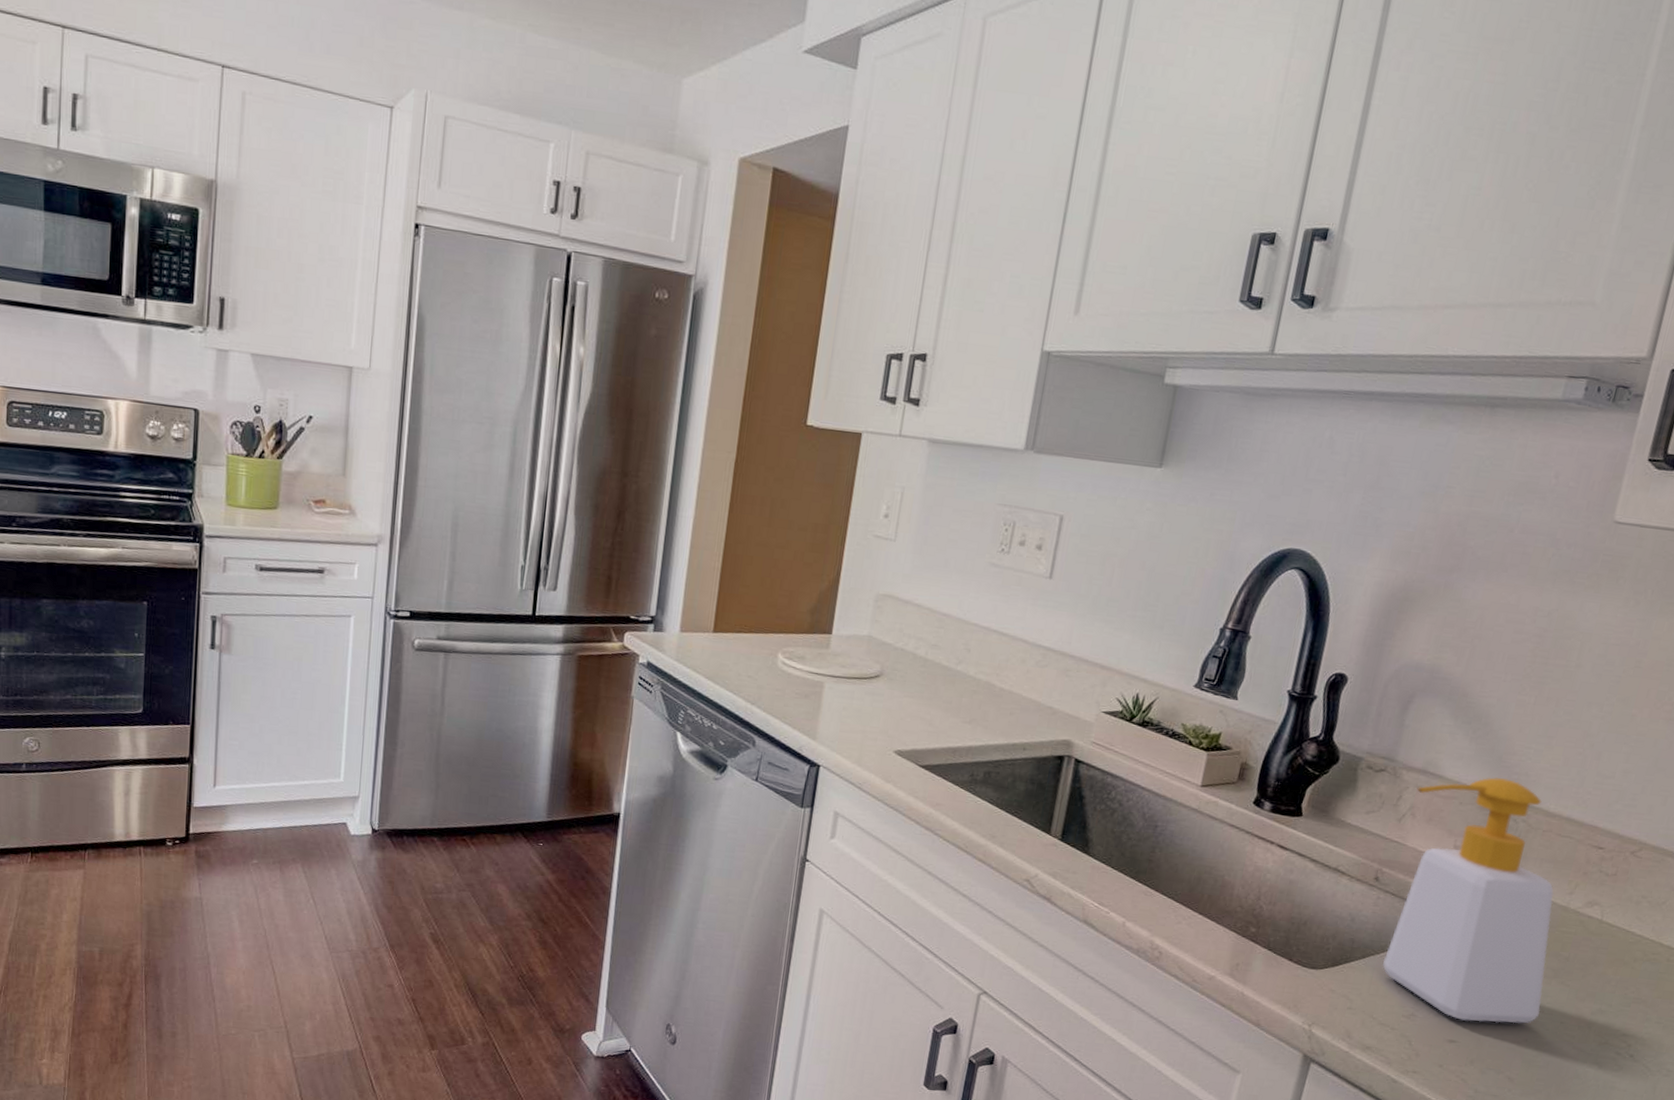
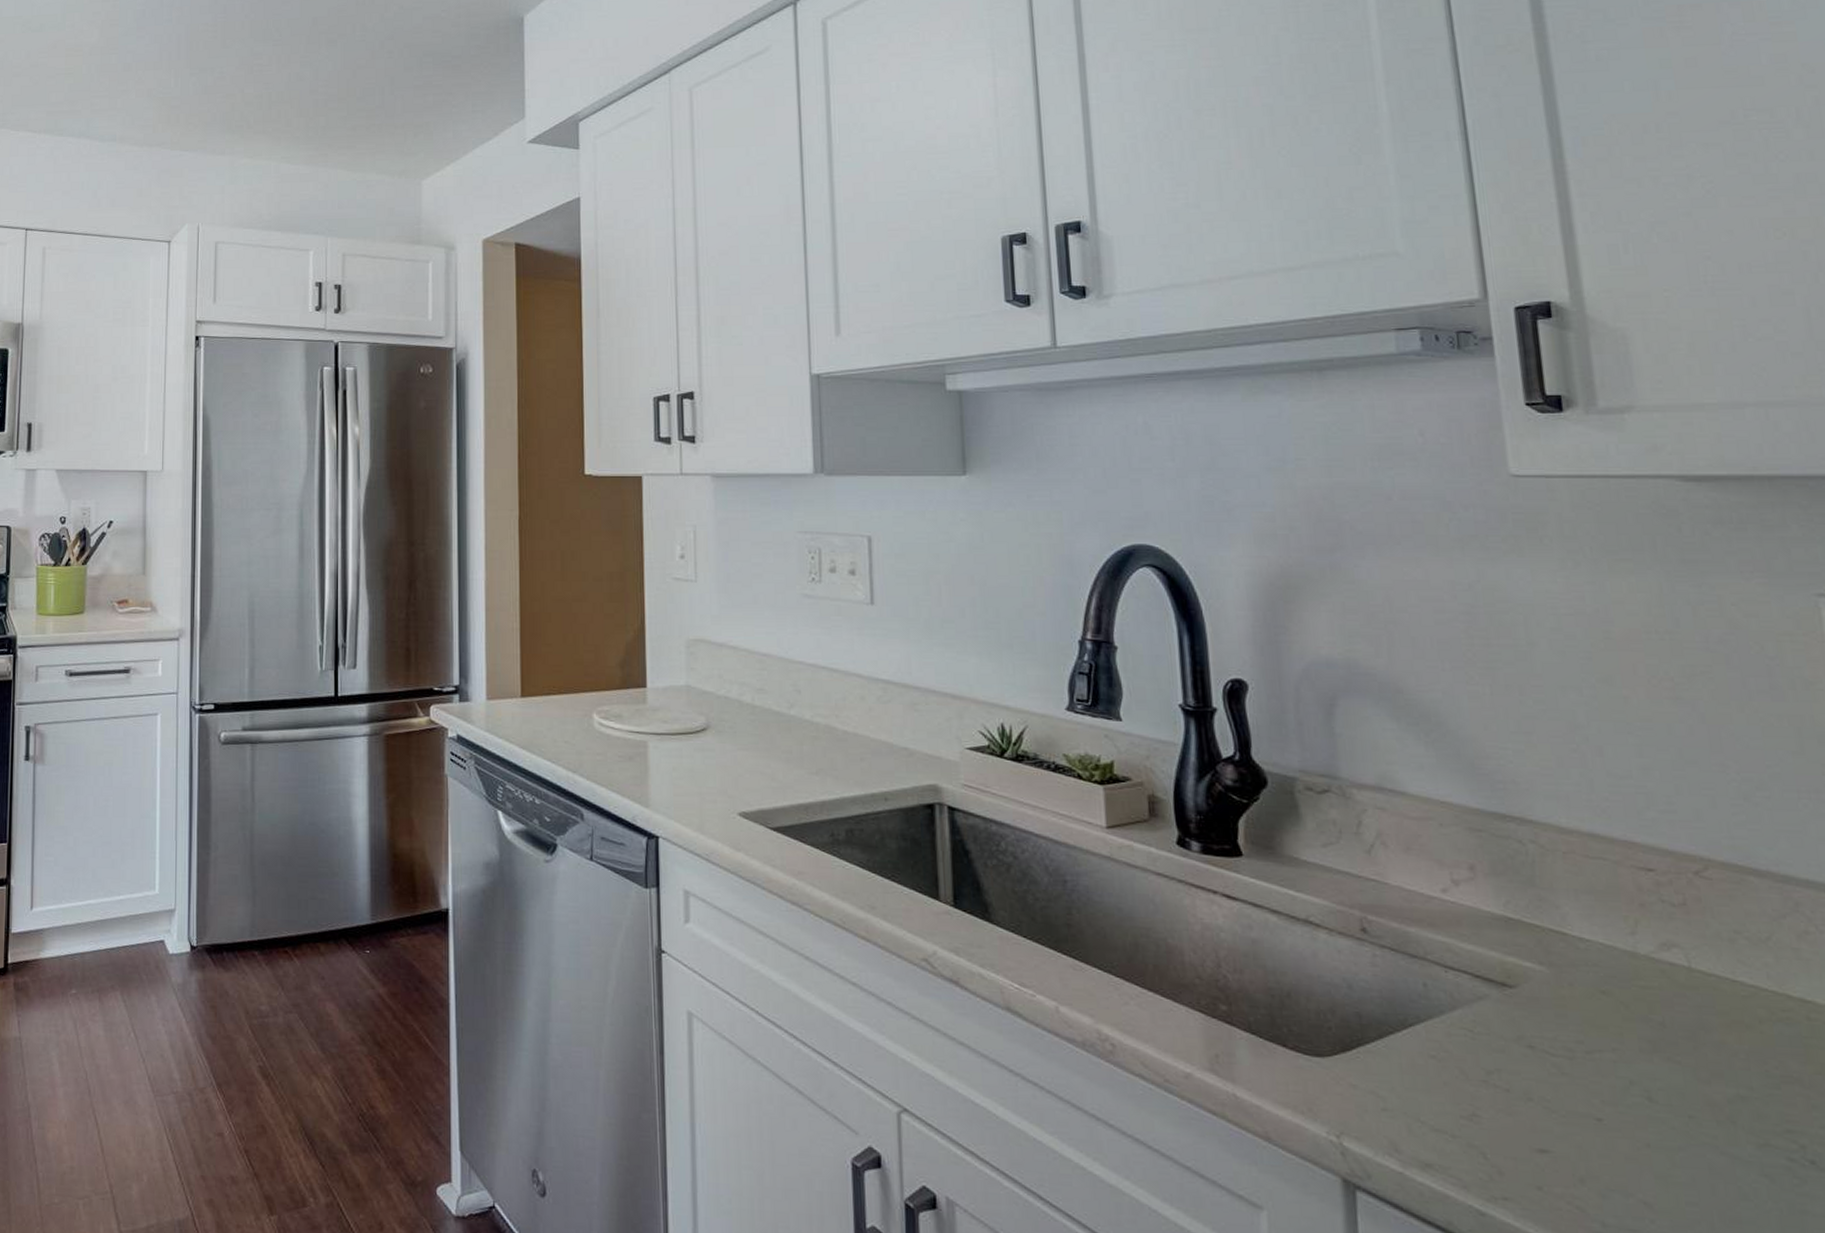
soap bottle: present [1383,777,1554,1024] -> none [1377,789,1653,1122]

